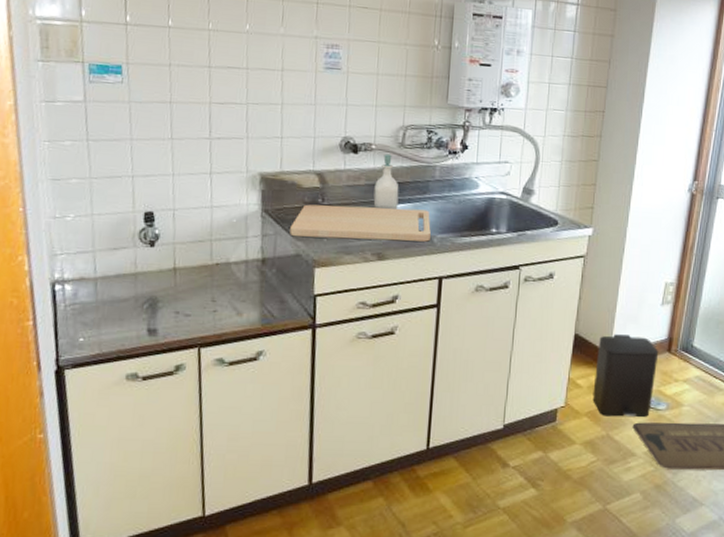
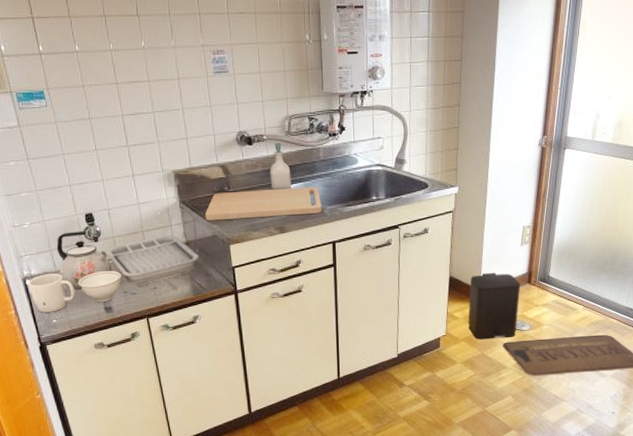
mug: none [56,279,114,329] -> present [28,273,75,313]
kettle: none [99,231,166,304] -> present [56,231,113,290]
bowl: none [119,283,176,323] -> present [77,270,121,303]
dish rack: none [161,247,276,307] -> present [105,235,199,286]

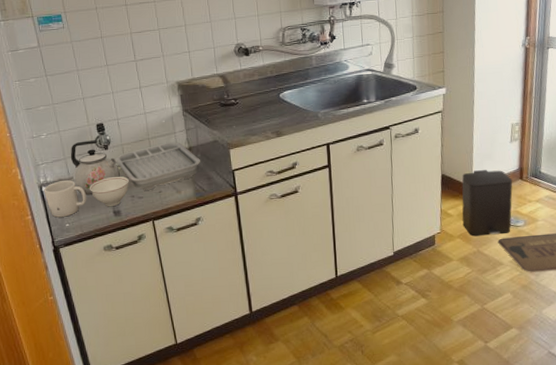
cutting board: present [205,187,322,221] -> none [206,92,316,128]
soap bottle: present [270,142,292,191] -> none [266,52,287,97]

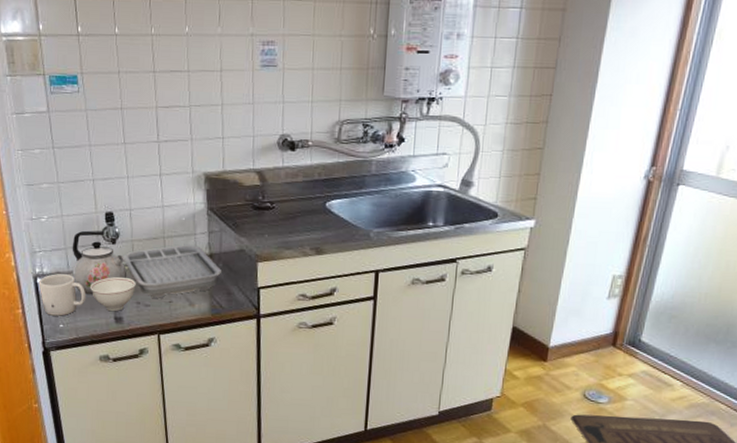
pedal bin: present [462,170,513,237] -> none [529,327,603,410]

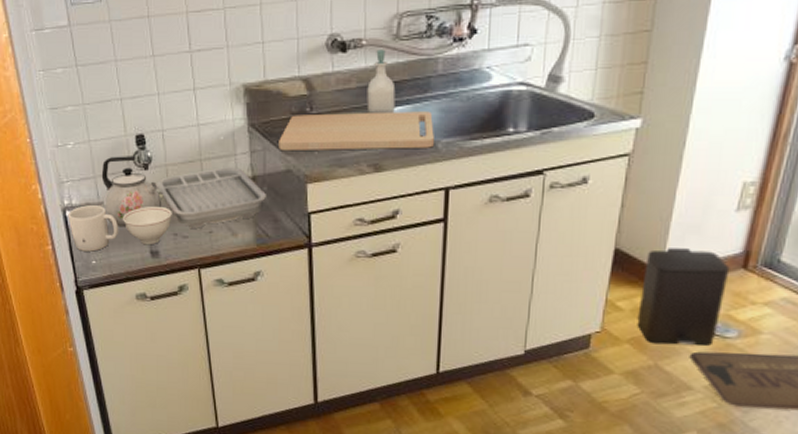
cutting board: none [234,202,367,236] -> present [279,111,434,152]
soap bottle: none [311,150,336,205] -> present [366,49,396,115]
pedal bin: none [529,327,603,410] -> present [637,248,730,346]

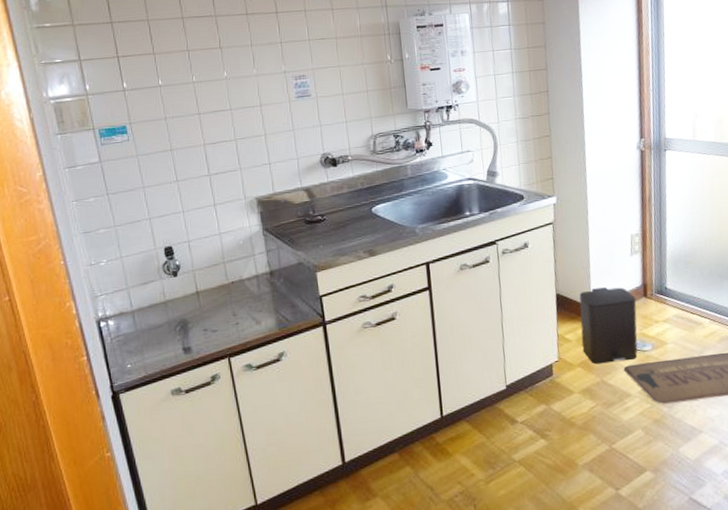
mug: present [68,205,118,252] -> none [102,313,152,358]
kettle: present [101,156,162,228] -> none [133,266,192,330]
bowl: present [122,206,172,245] -> none [154,306,201,344]
dish rack: present [155,166,268,228] -> none [184,265,284,323]
cutting board: present [279,111,434,152] -> none [289,205,413,248]
soap bottle: present [366,49,396,115] -> none [356,162,380,212]

